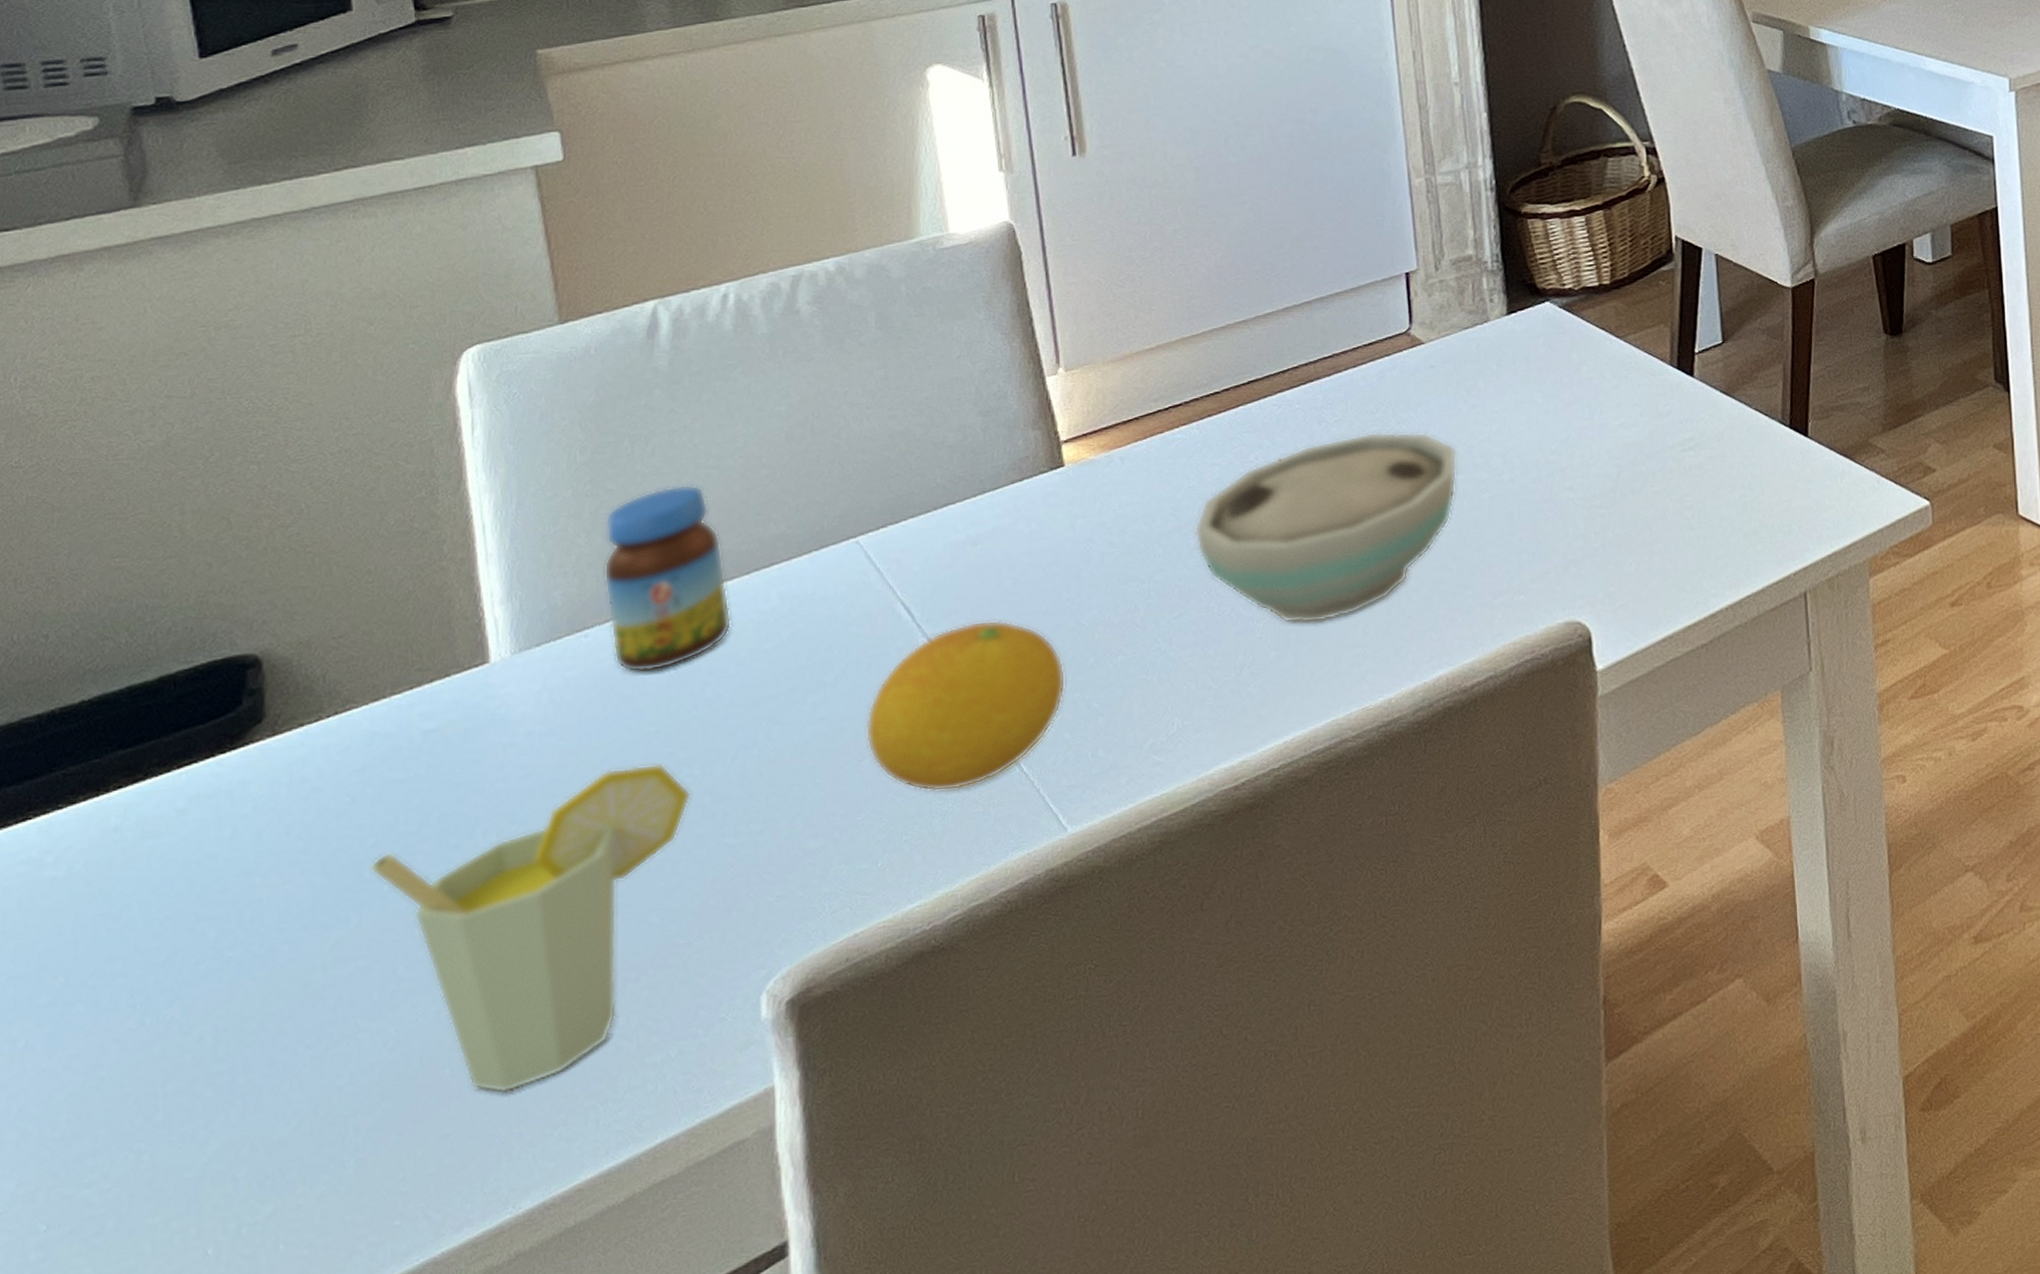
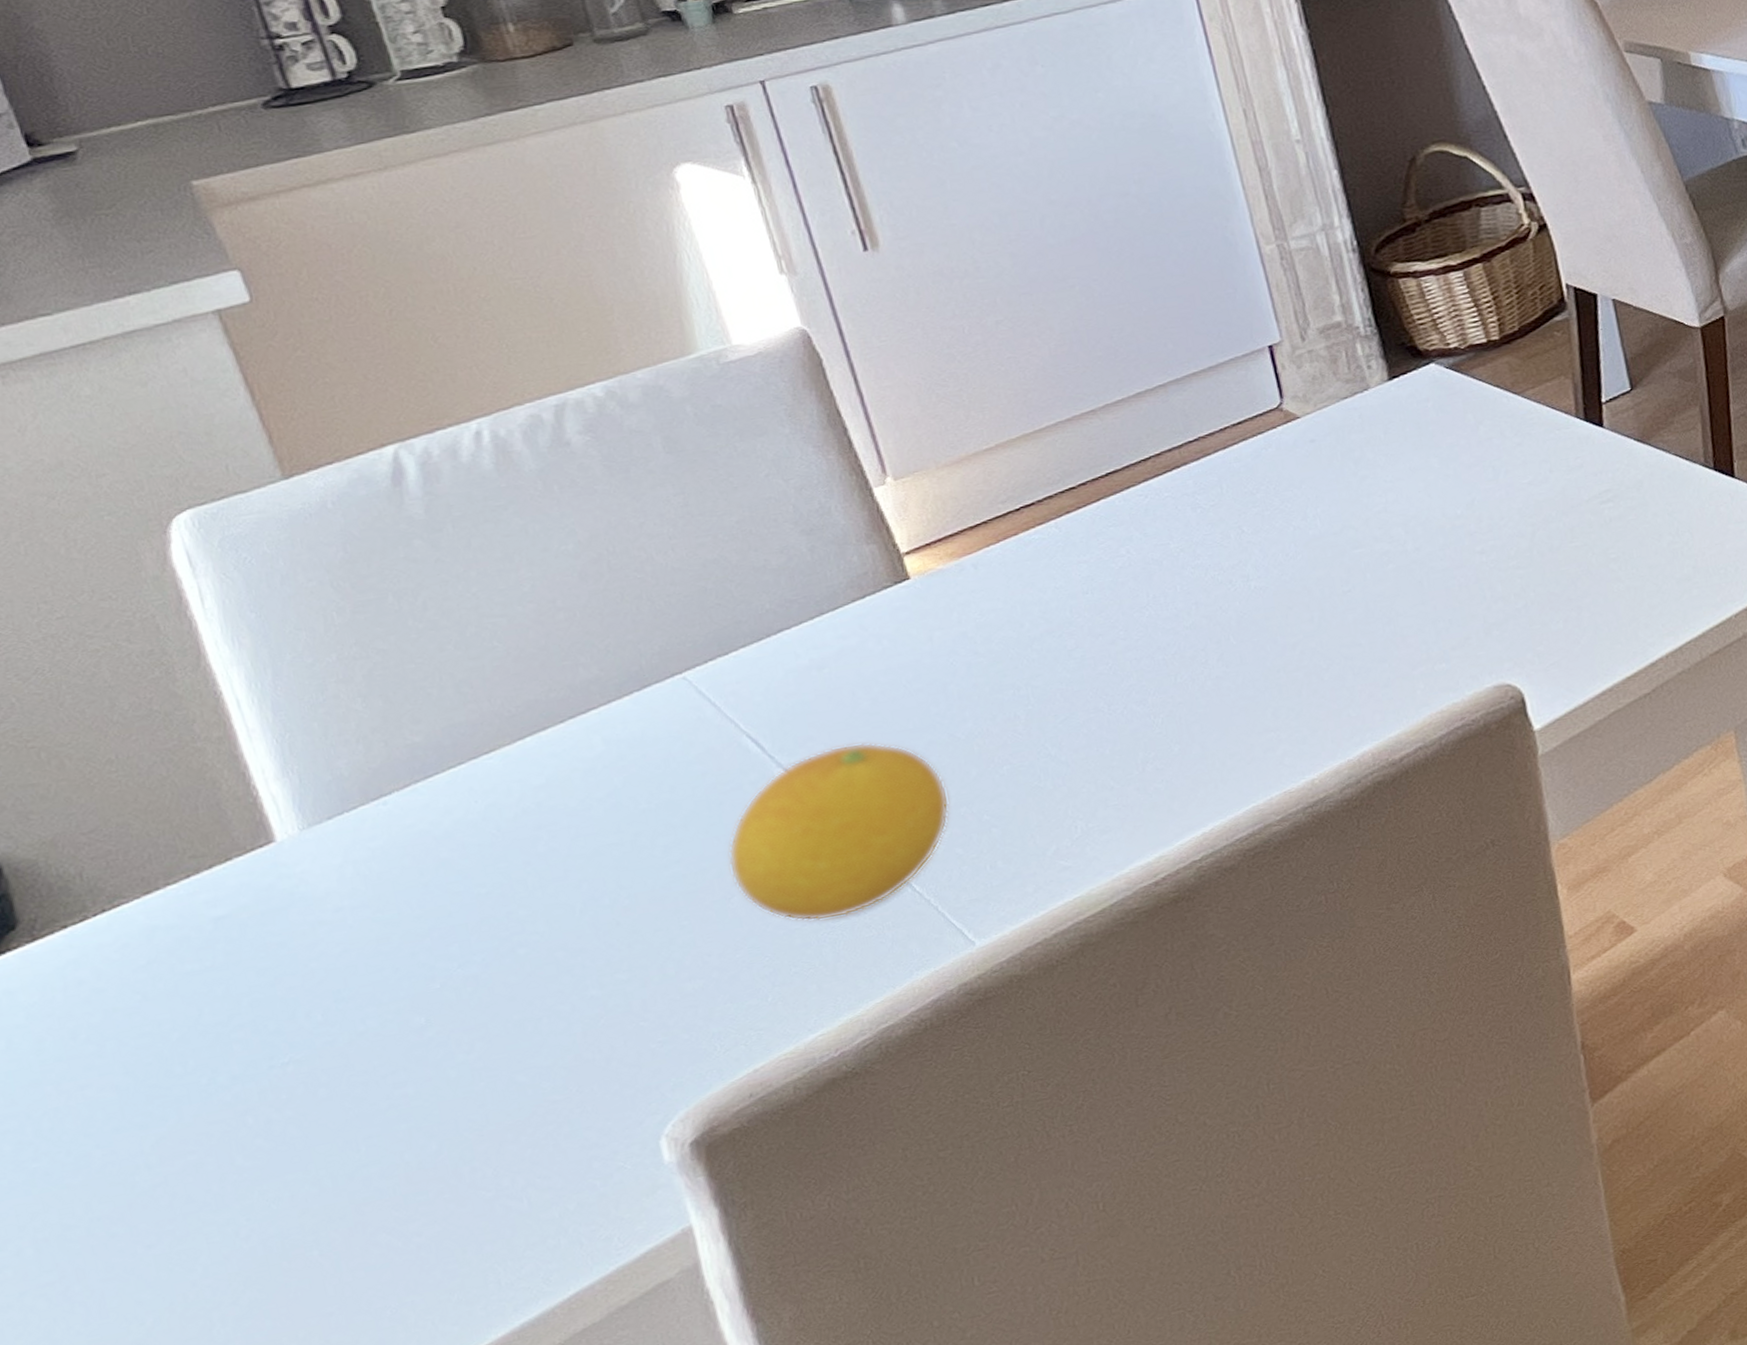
cup: present [369,763,692,1094] -> none [179,923,542,1267]
jar: present [604,485,732,673] -> none [383,635,555,836]
bowl: present [1194,431,1457,624] -> none [1068,508,1357,716]

